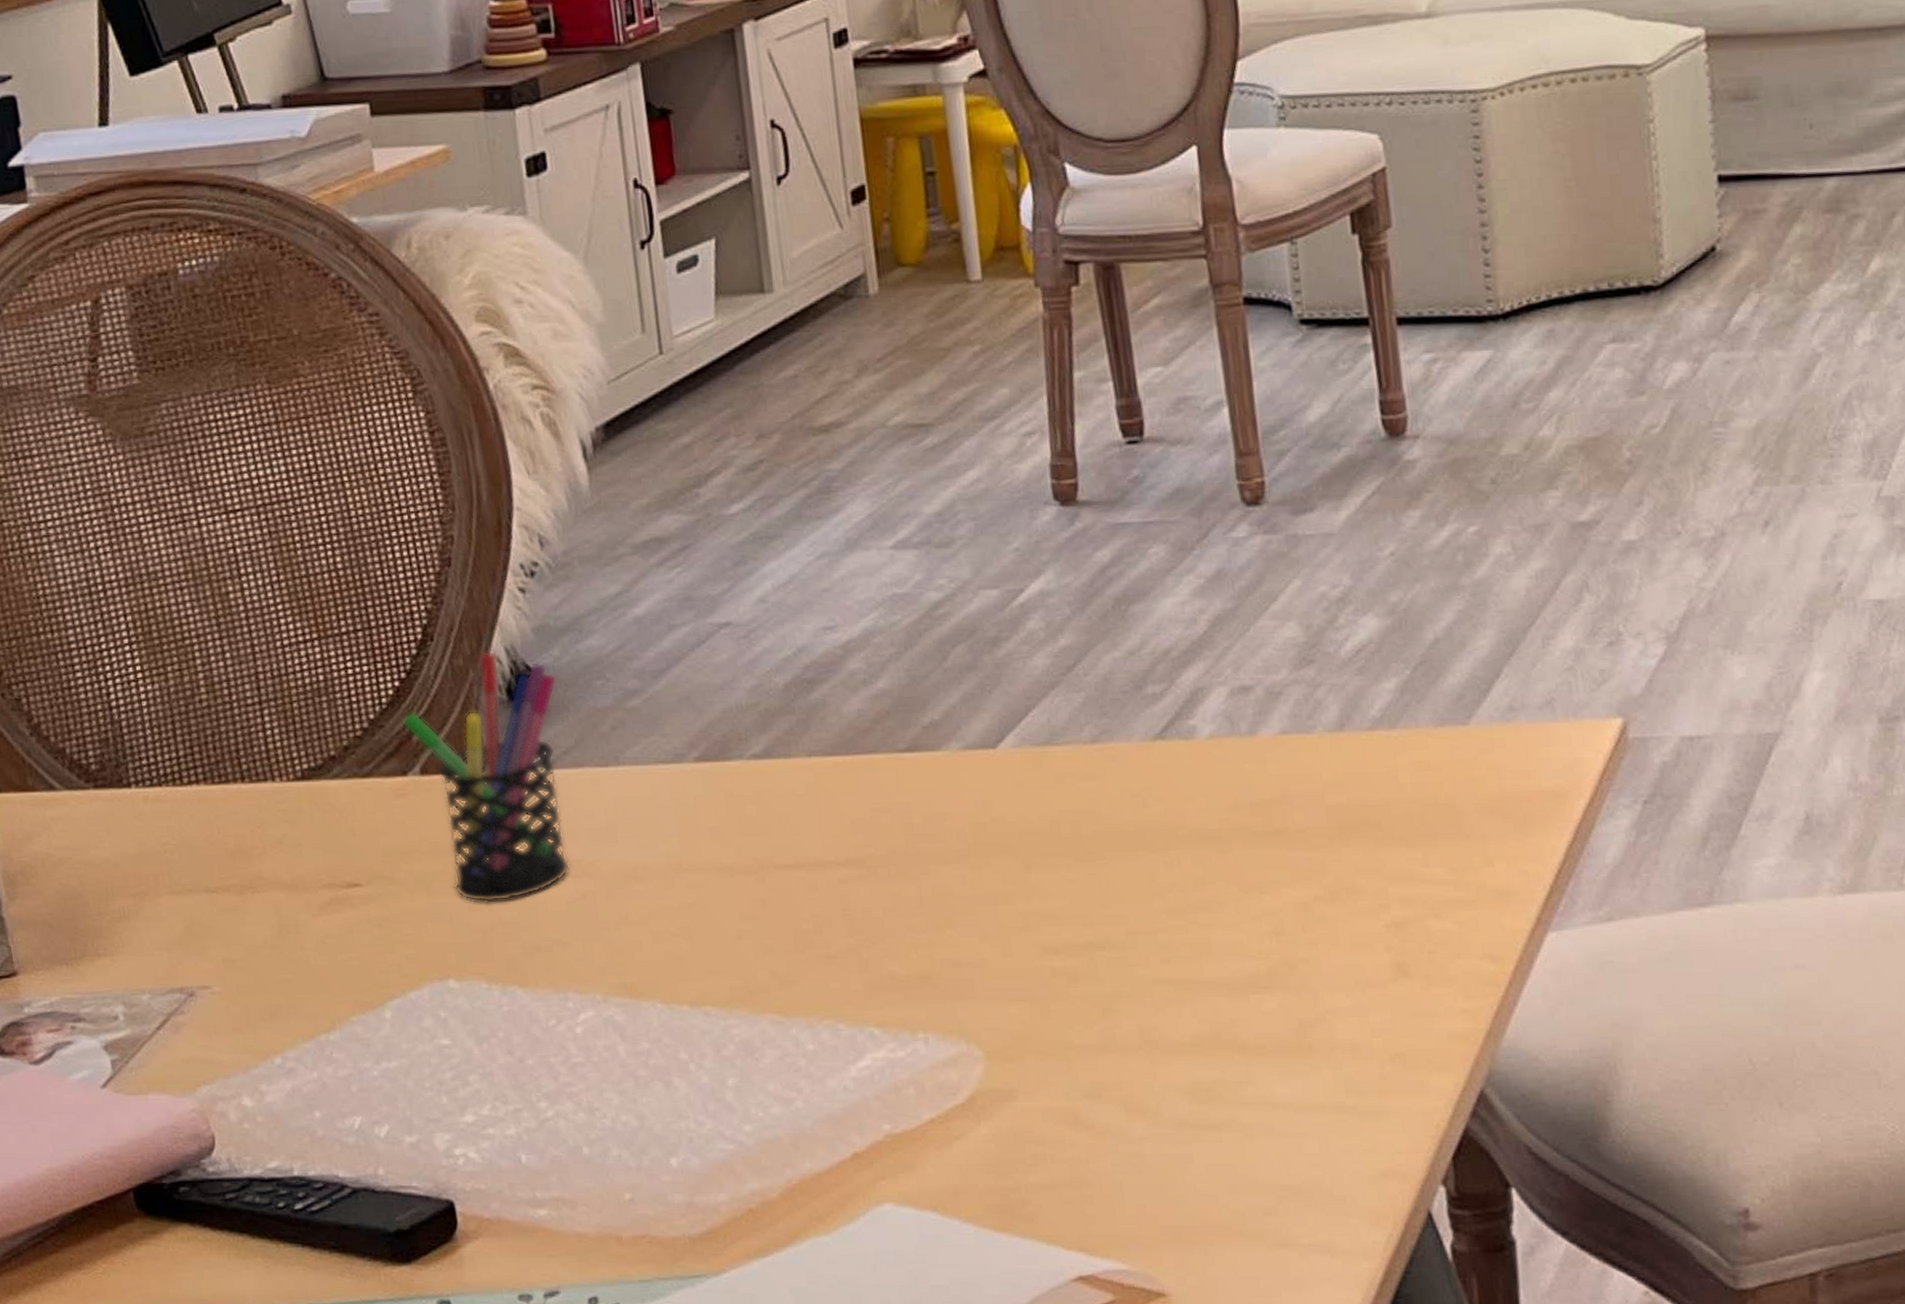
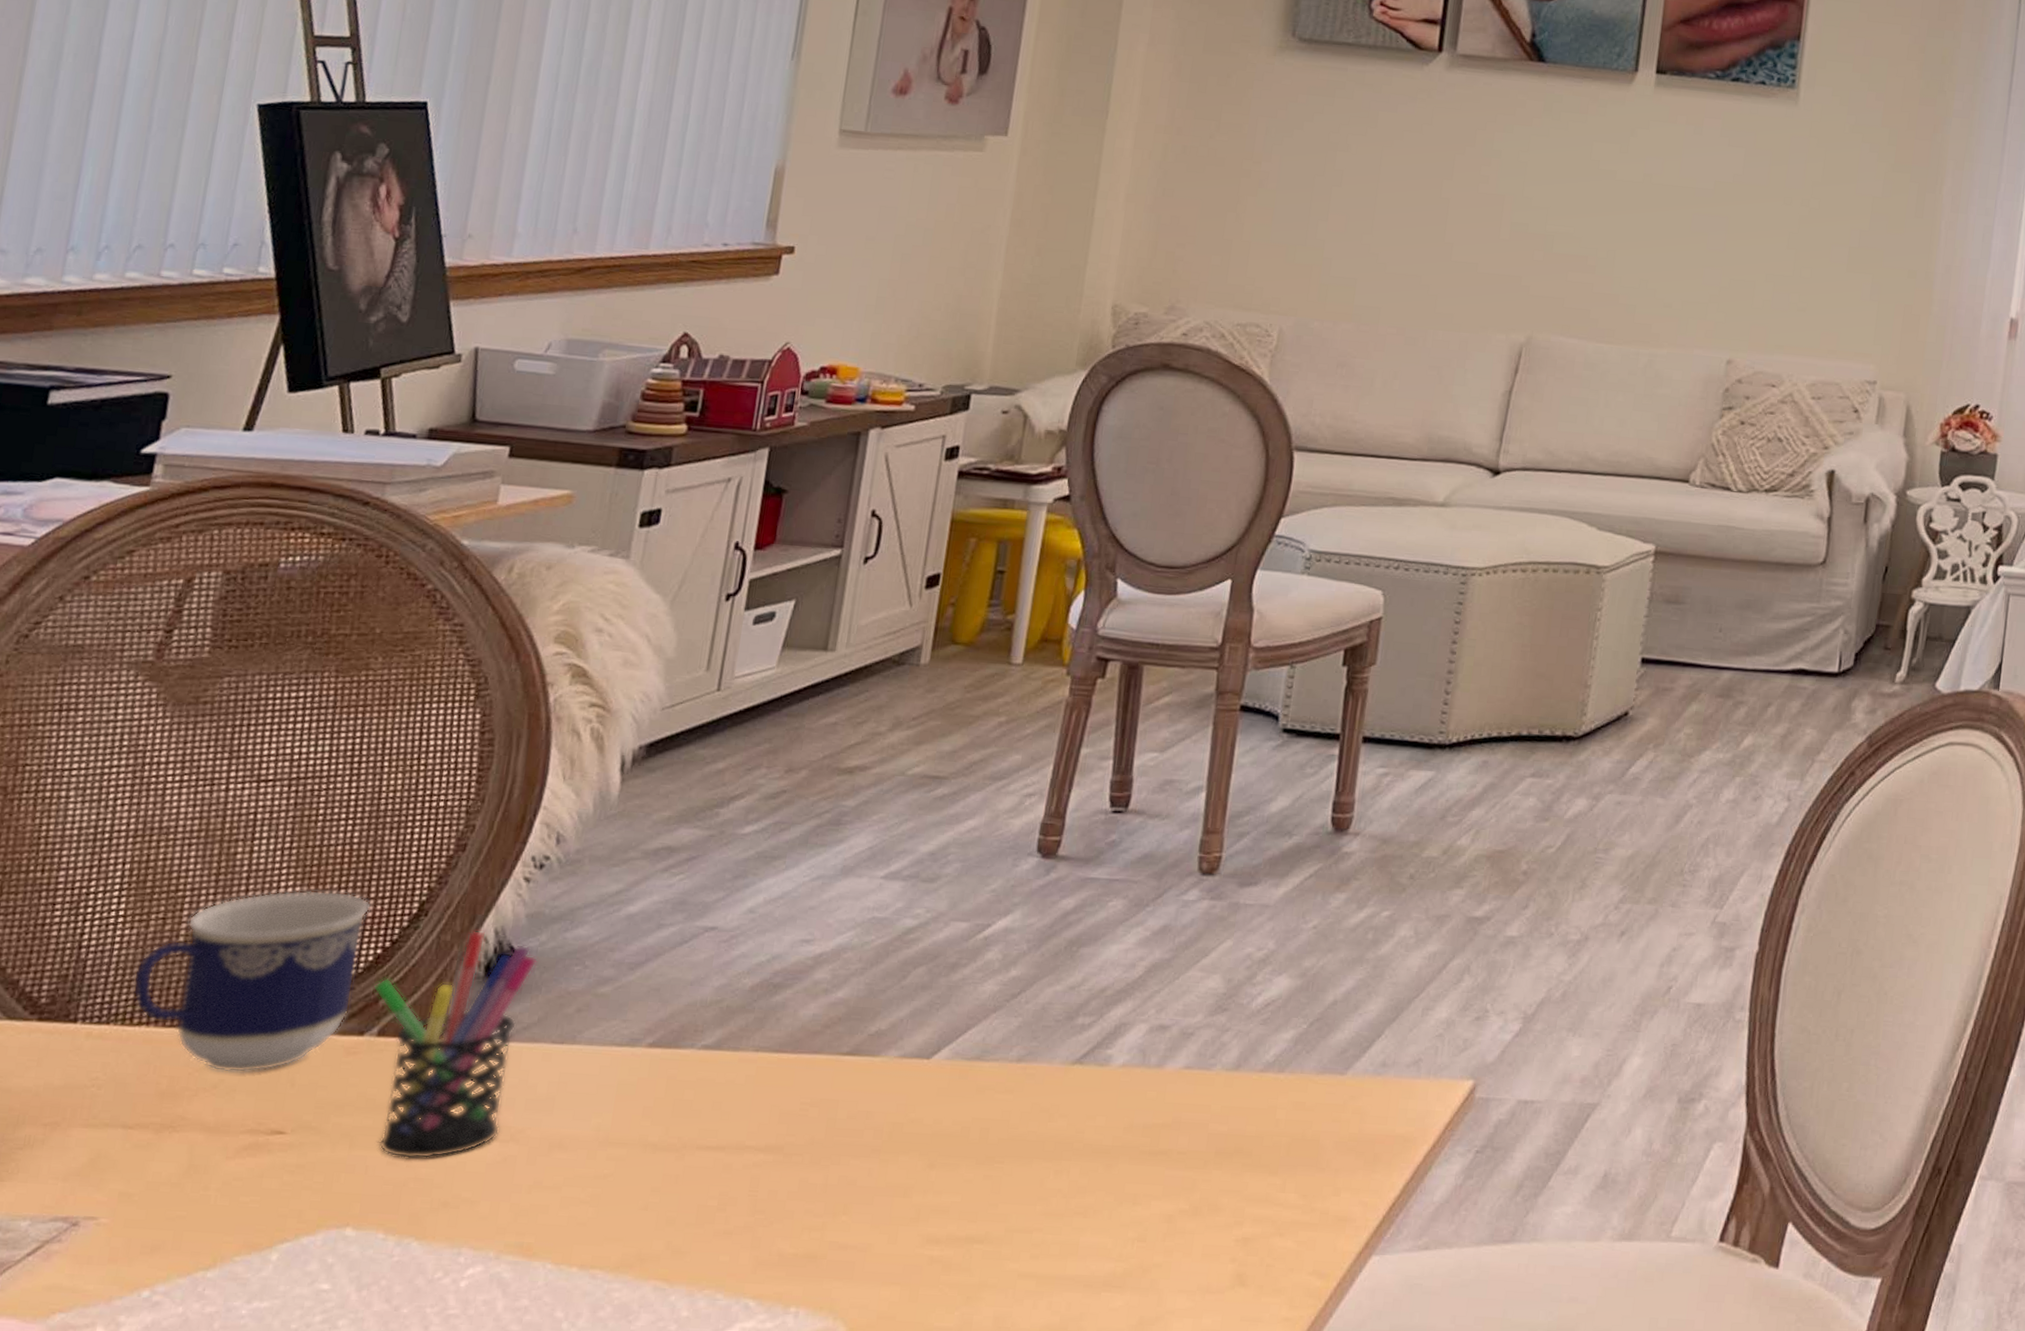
cup: none [169,623,386,826] -> present [132,890,371,1073]

